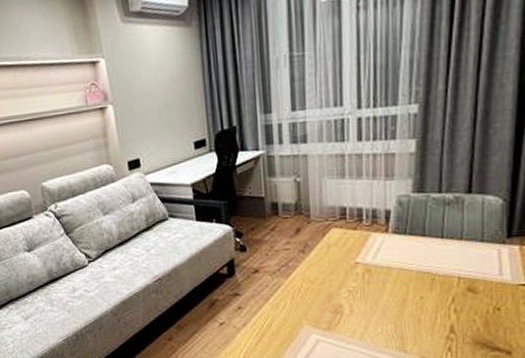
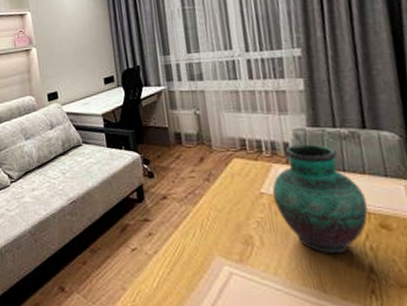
vase: none [367,210,460,318] -> present [272,144,369,254]

